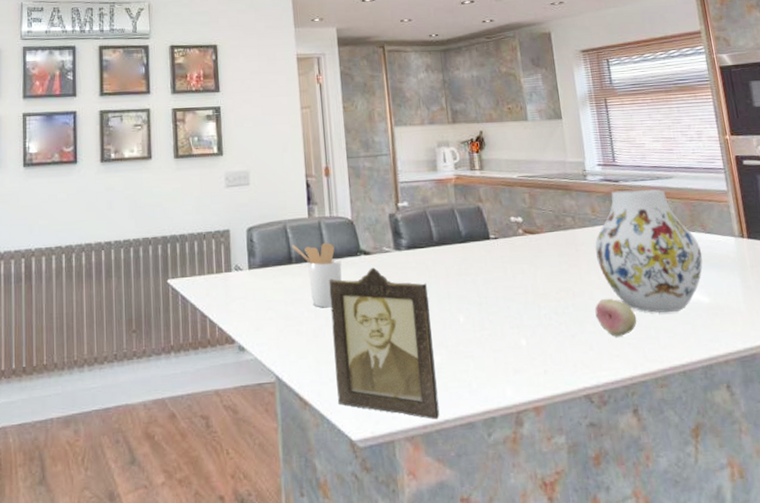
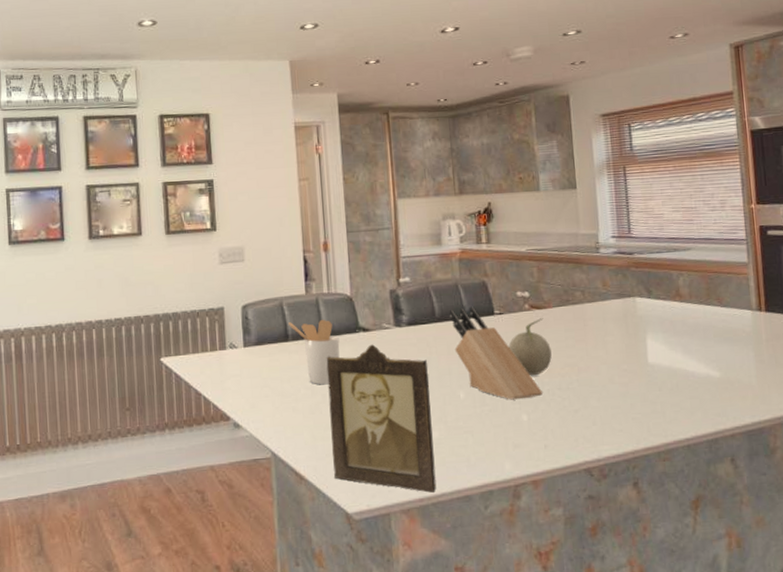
knife block: none [446,231,541,325] -> present [449,306,544,400]
fruit: none [505,243,547,300] -> present [508,318,552,376]
vase: present [595,189,703,313] -> none [604,262,716,388]
fruit: present [595,298,637,337] -> none [600,373,643,412]

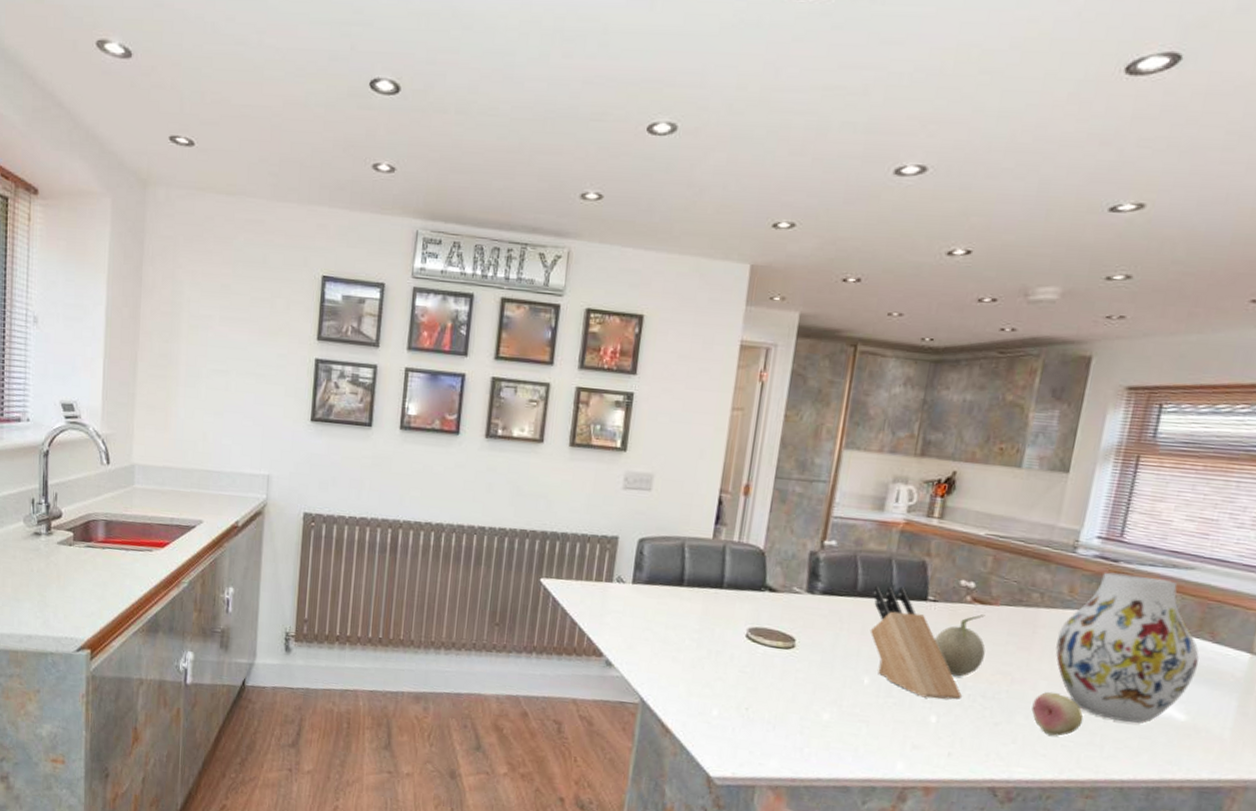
utensil holder: present [289,320,340,385] -> none [687,566,741,641]
photo frame: present [326,344,437,494] -> none [703,606,835,777]
fruit: none [600,373,643,412] -> present [1031,691,1083,736]
vase: none [604,262,716,388] -> present [1056,572,1199,723]

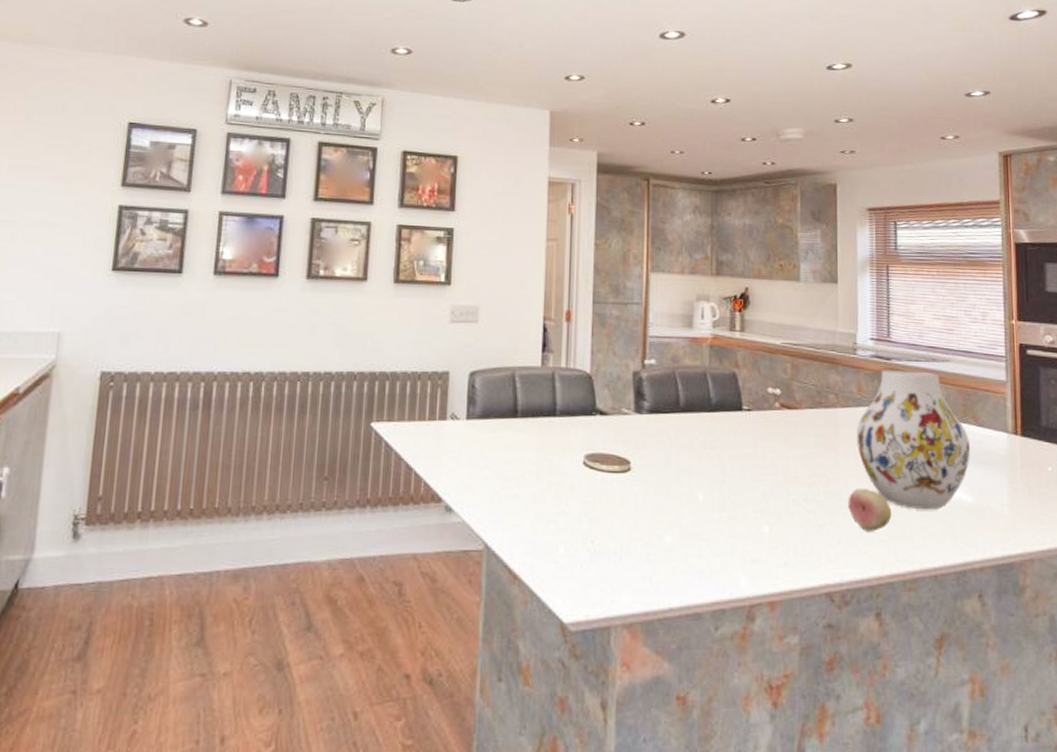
knife block: present [870,585,963,701] -> none [694,399,788,508]
fruit: present [934,614,986,677] -> none [755,419,799,483]

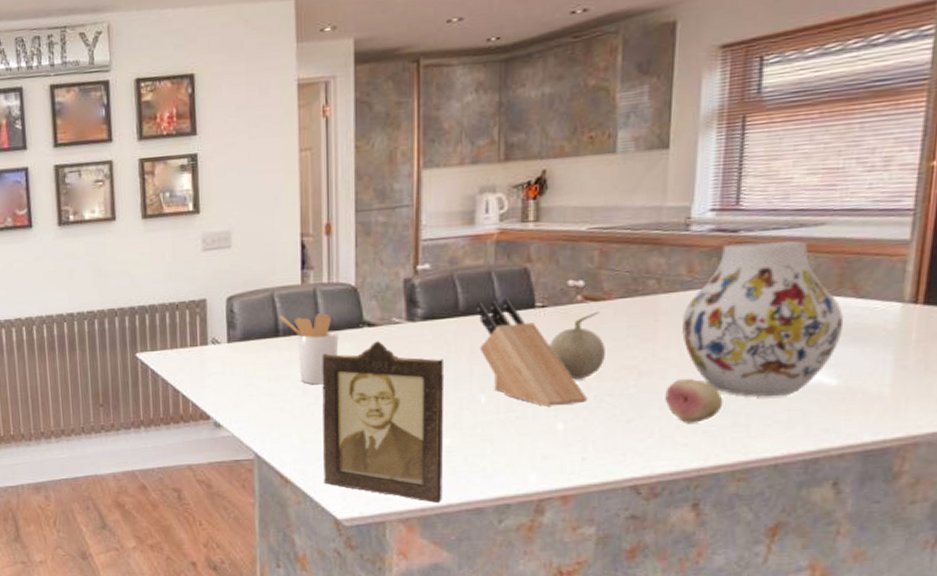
utensil holder: none [519,396,573,471] -> present [280,313,339,385]
photo frame: none [552,430,667,608] -> present [322,341,445,504]
knife block: none [694,399,788,508] -> present [476,298,588,406]
fruit: none [755,419,799,483] -> present [549,312,605,380]

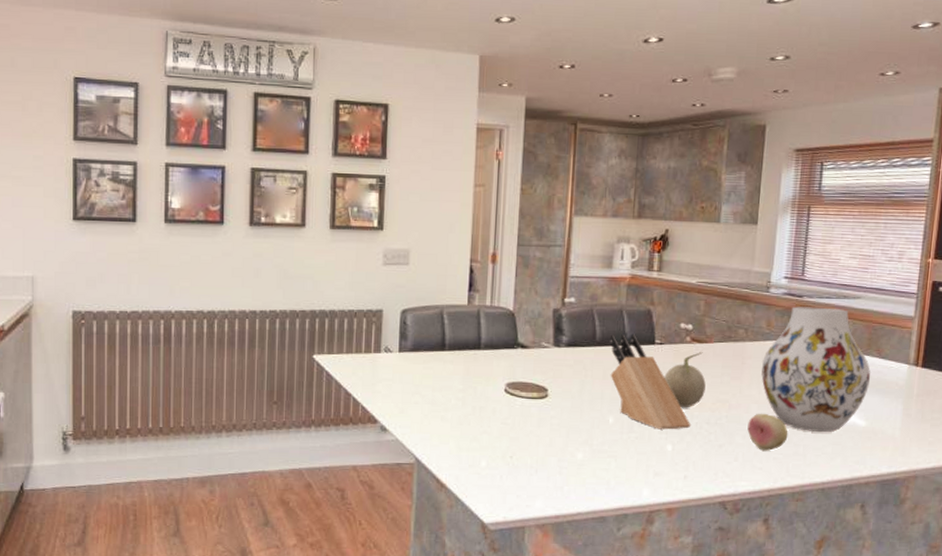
utensil holder: present [280,313,339,385] -> none [447,332,497,397]
photo frame: present [322,341,445,504] -> none [475,362,581,512]

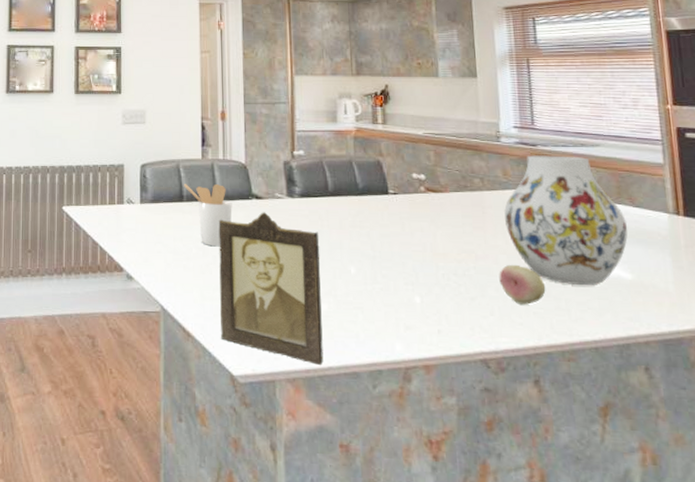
utensil holder: none [447,332,497,397] -> present [184,184,233,247]
photo frame: none [475,362,581,512] -> present [218,212,324,366]
knife block: present [609,334,692,430] -> none [342,184,438,281]
fruit: present [664,352,706,408] -> none [402,202,448,259]

